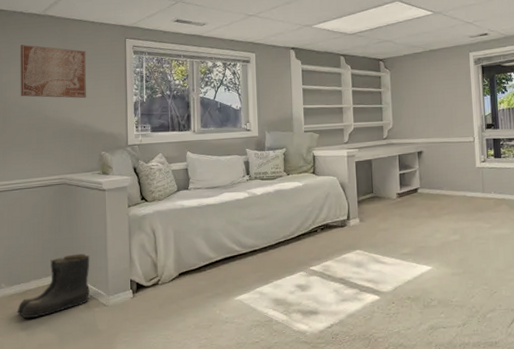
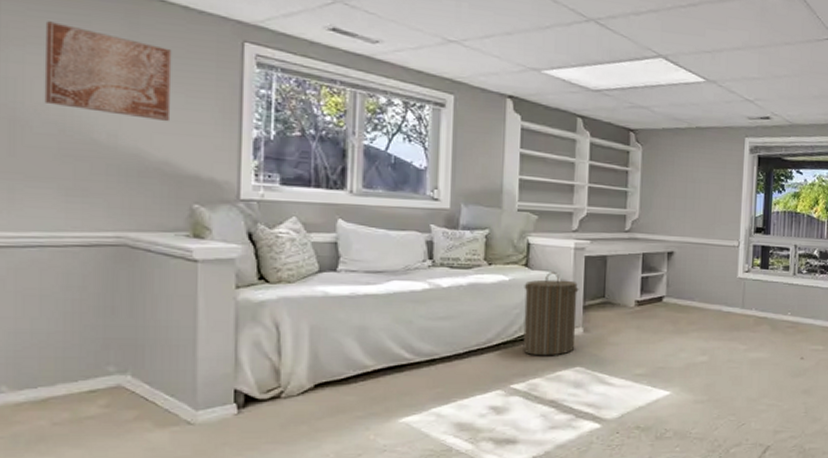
boots: present [17,253,91,319] -> none [29,349,166,439]
laundry hamper: none [313,175,355,243] -> present [523,271,579,356]

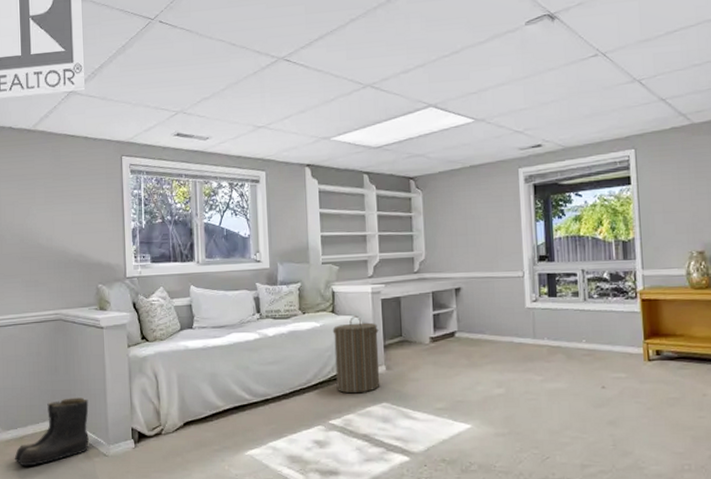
boots: none [29,349,166,439] -> present [14,397,90,466]
wall art: present [44,21,172,122] -> none [10,164,81,225]

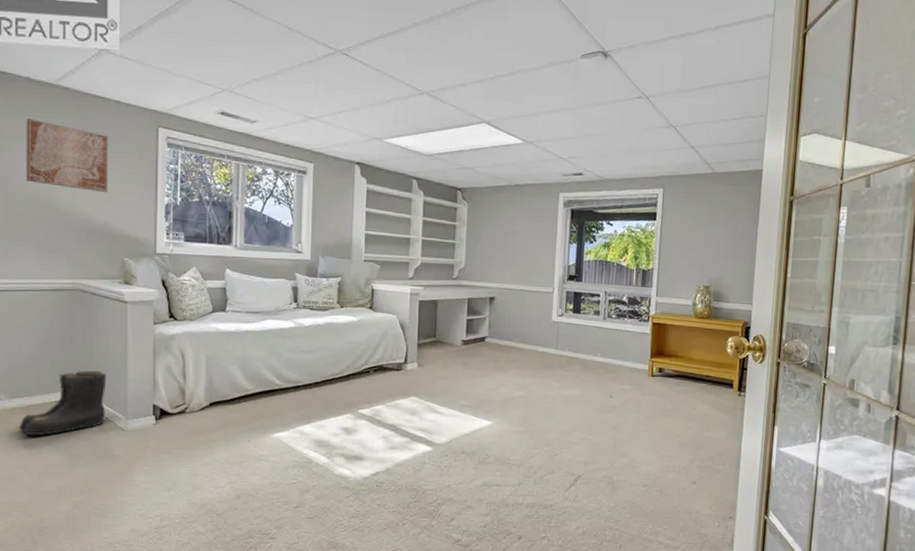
wall art: none [10,164,81,225] -> present [25,118,109,193]
laundry hamper: present [332,315,380,394] -> none [368,313,414,387]

